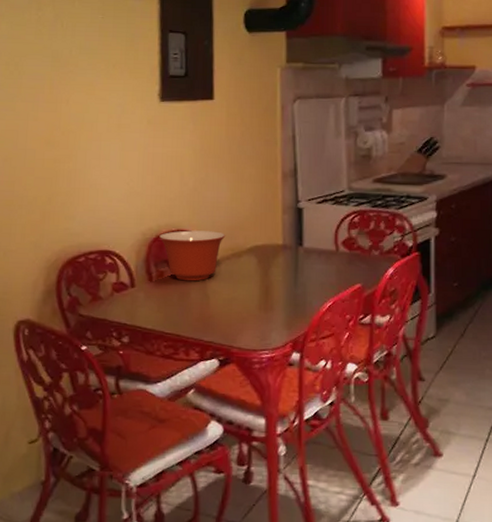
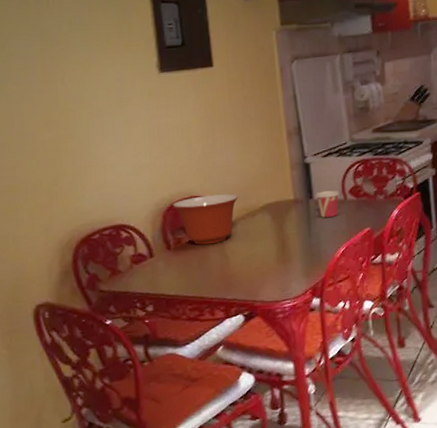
cup: none [305,239,332,268] -> present [315,190,340,218]

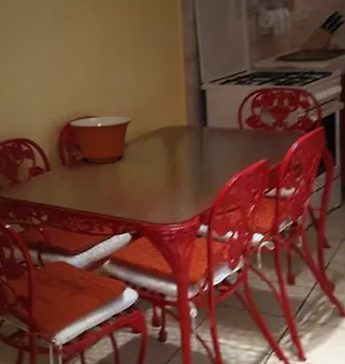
cup: present [315,190,340,218] -> none [209,119,235,146]

